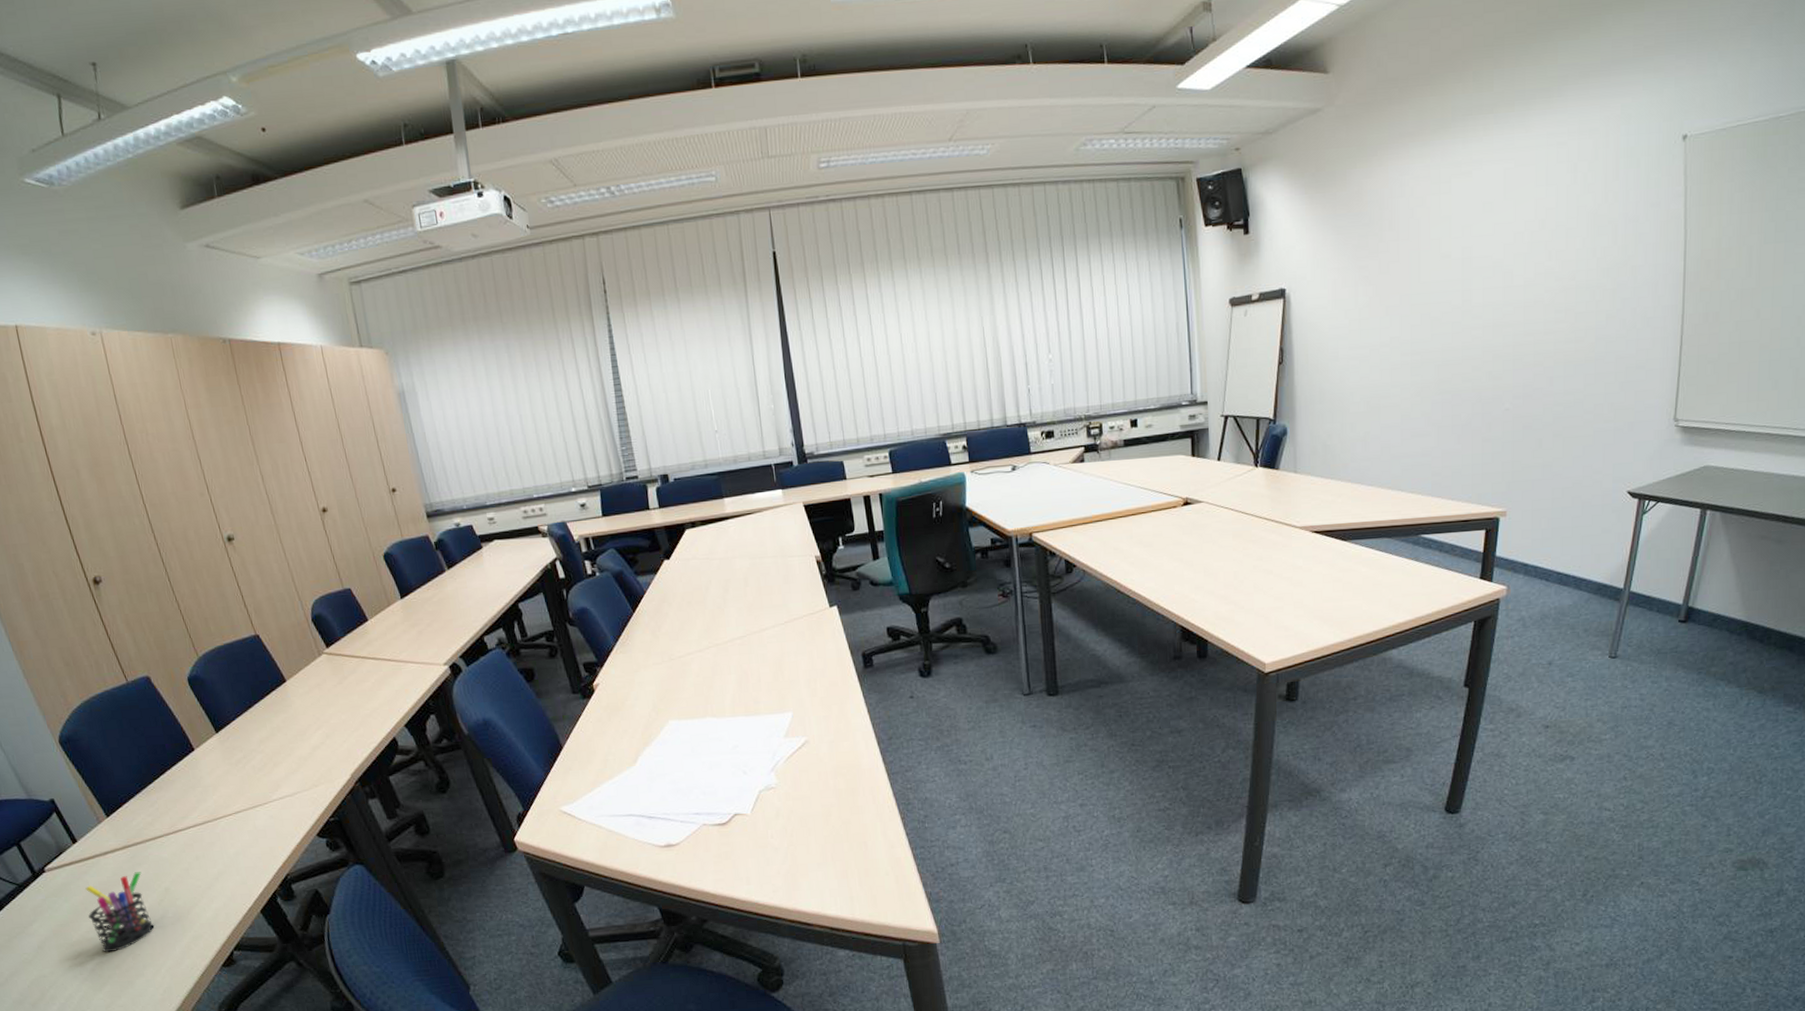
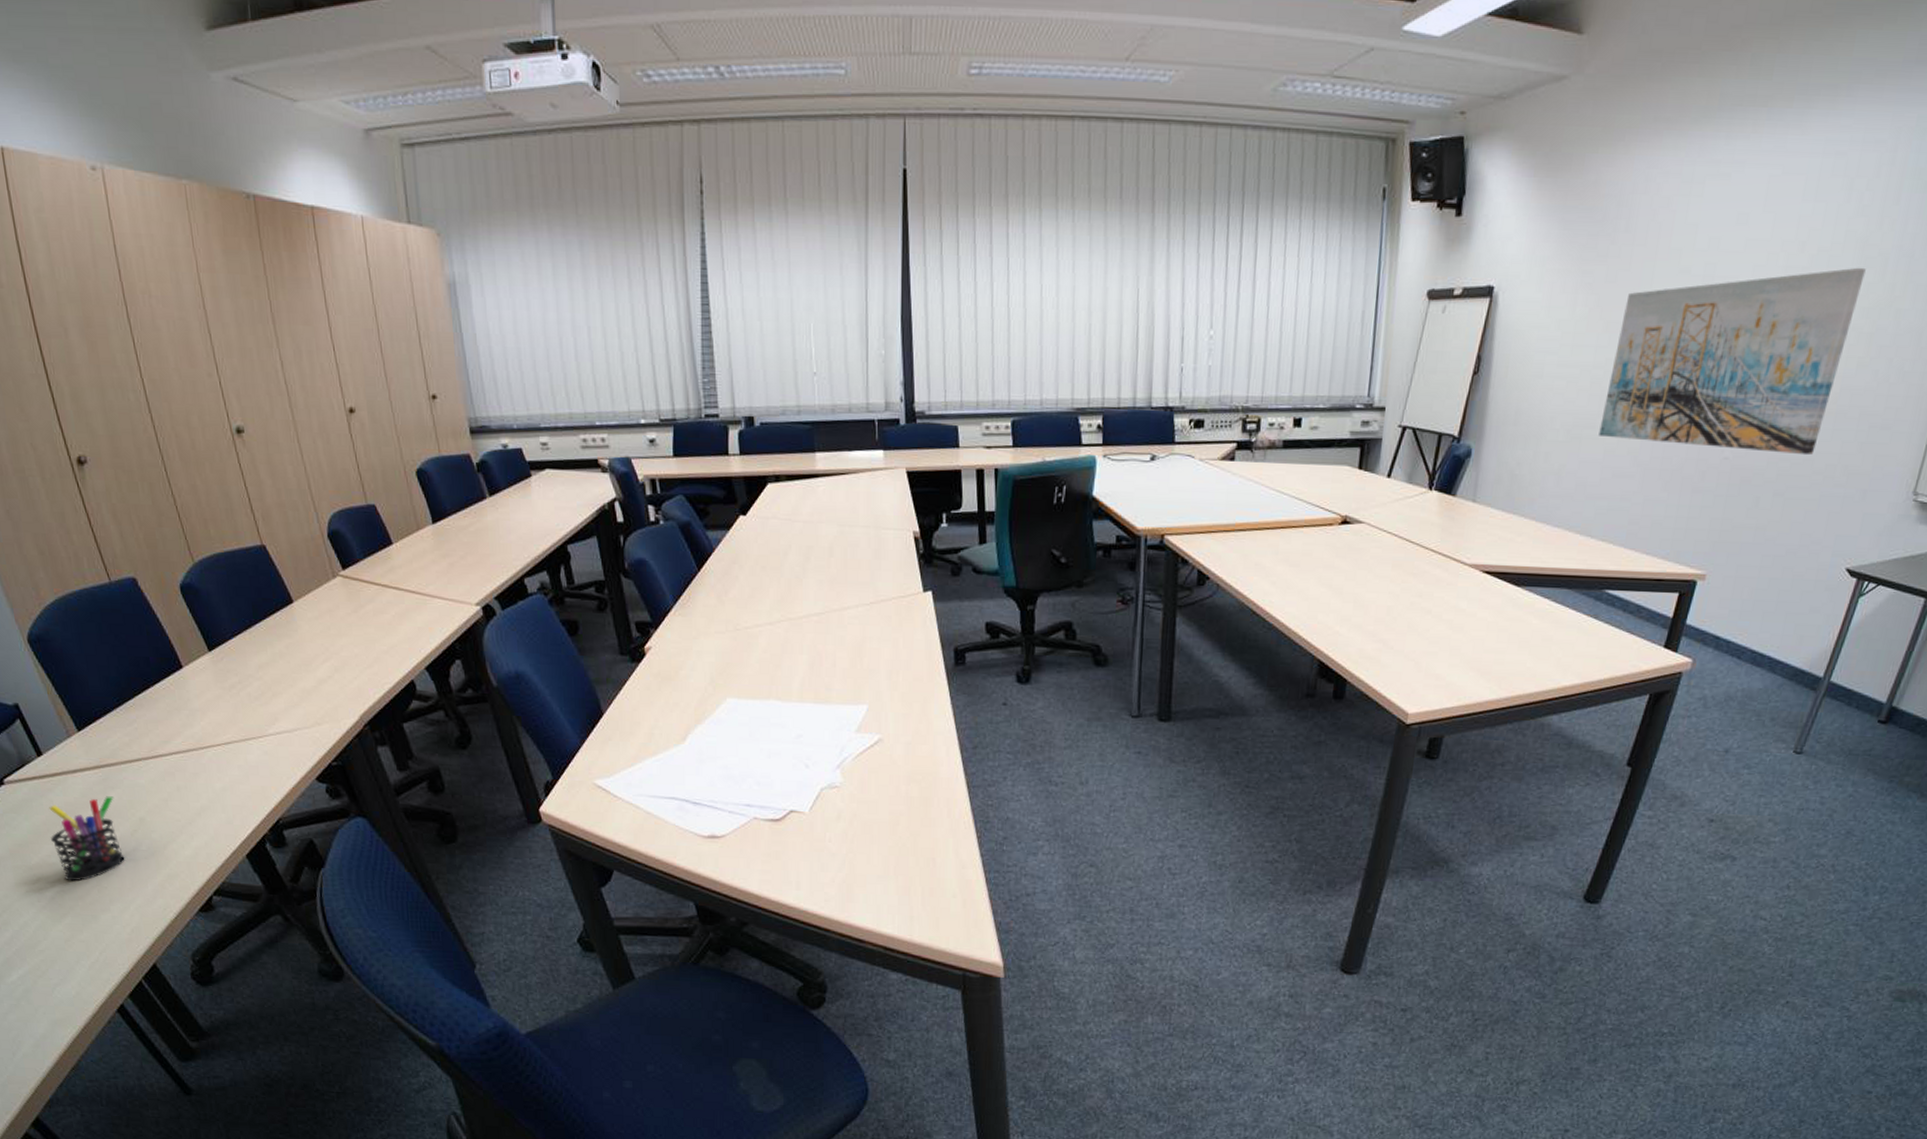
wall art: none [1394,235,1600,404] -> present [1599,267,1866,456]

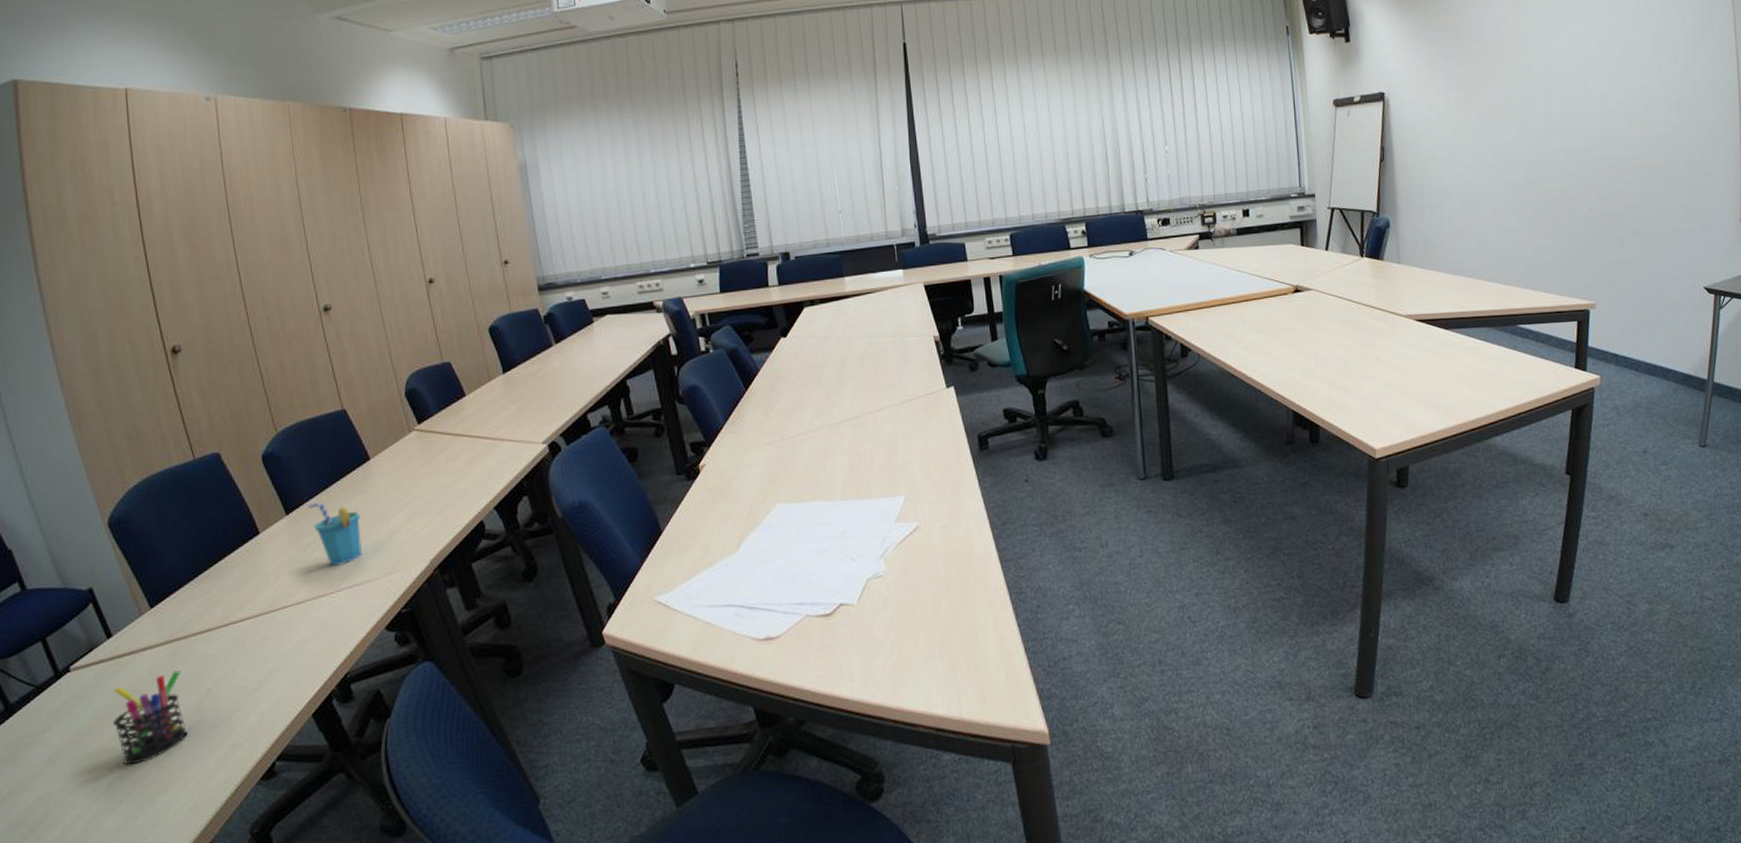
cup: none [230,641,289,710] -> present [307,502,362,567]
wall art: present [1599,267,1866,456] -> none [1487,54,1663,201]

